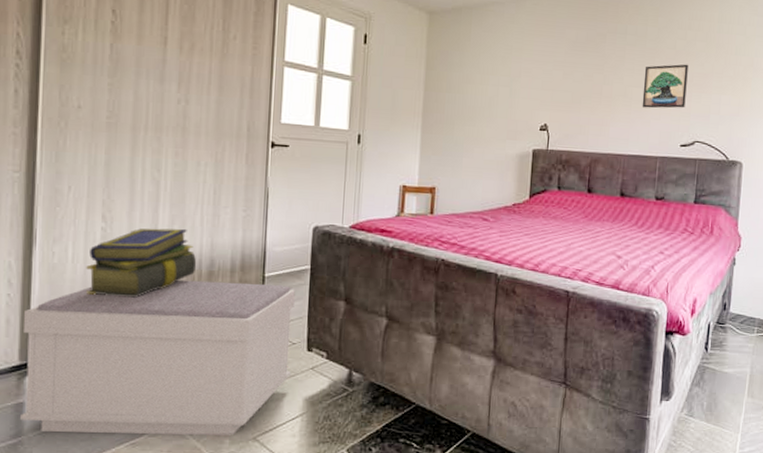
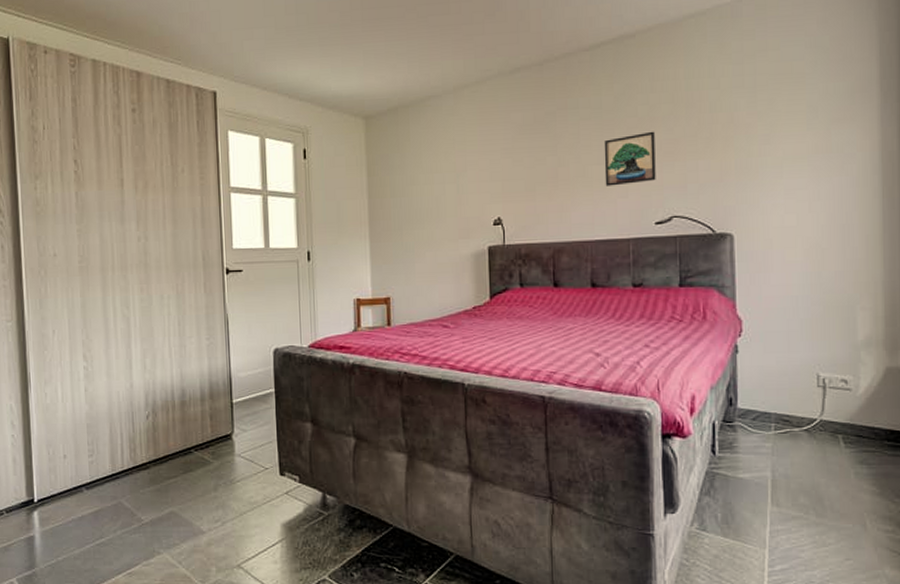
bench: present [20,279,295,435] -> none [27,410,267,564]
stack of books: present [86,228,197,298] -> none [74,361,170,432]

